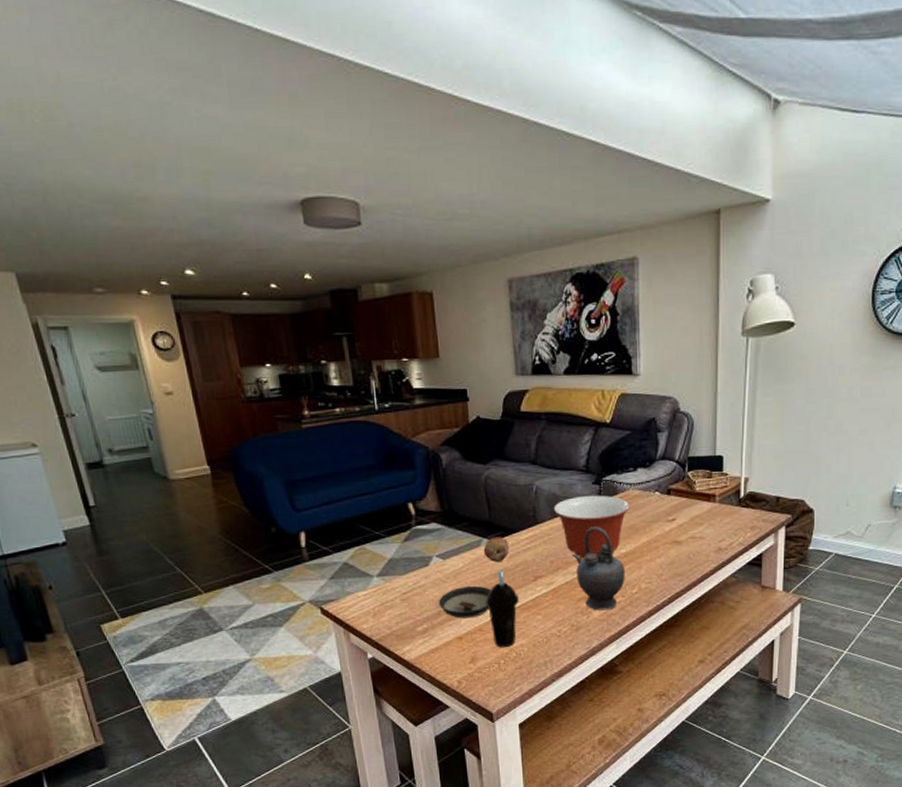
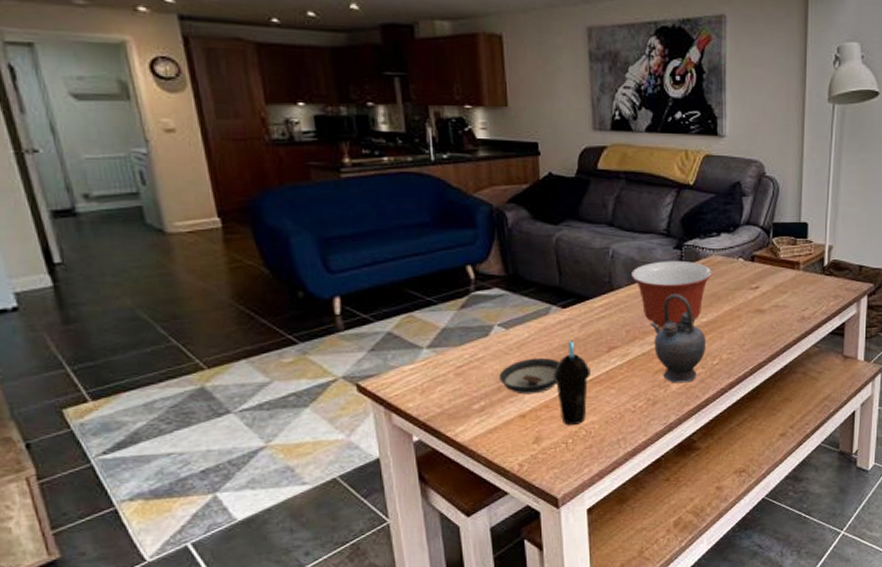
fruit: present [483,537,510,563] -> none [552,304,582,332]

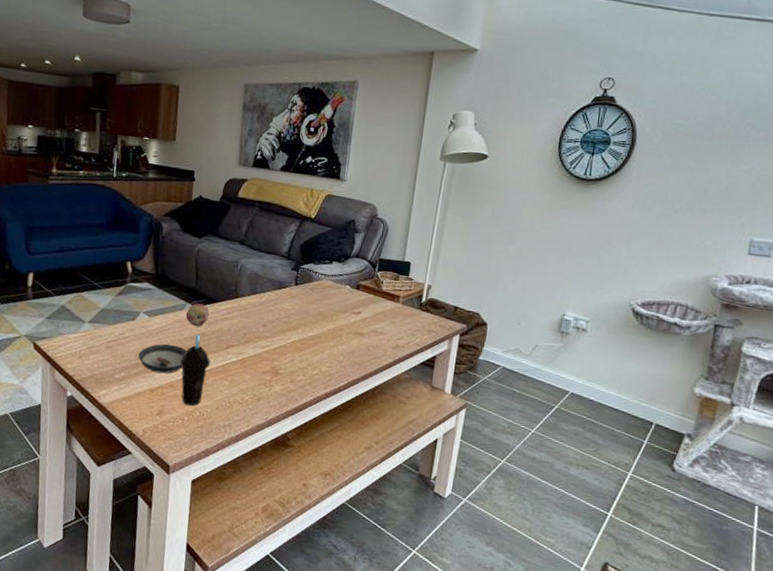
fruit: none [552,304,582,332] -> present [185,303,209,327]
mixing bowl: present [630,260,712,327] -> none [253,278,322,335]
teapot: present [650,294,706,383] -> none [264,307,310,386]

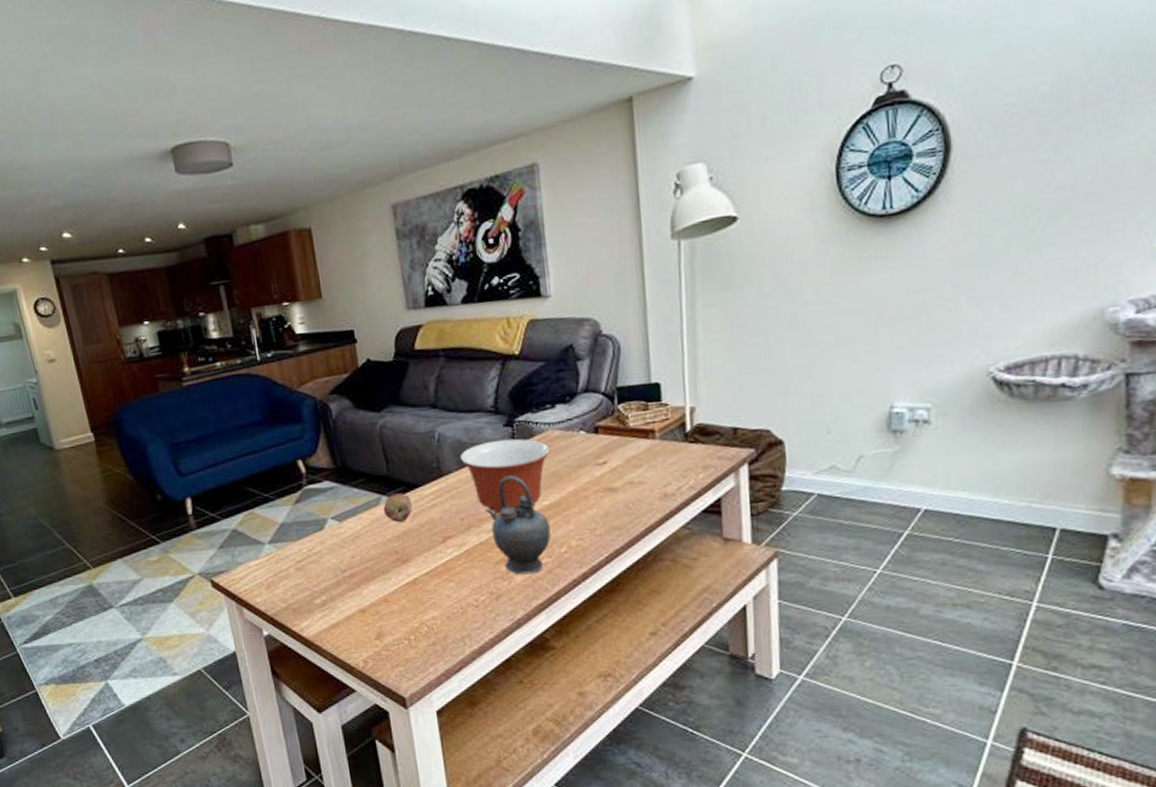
saucer: present [138,343,187,374] -> none [337,550,395,589]
cup: present [179,334,210,406] -> none [388,531,427,622]
mixing bowl: none [253,278,322,335] -> present [459,438,550,513]
teapot: none [264,307,310,386] -> present [485,475,551,575]

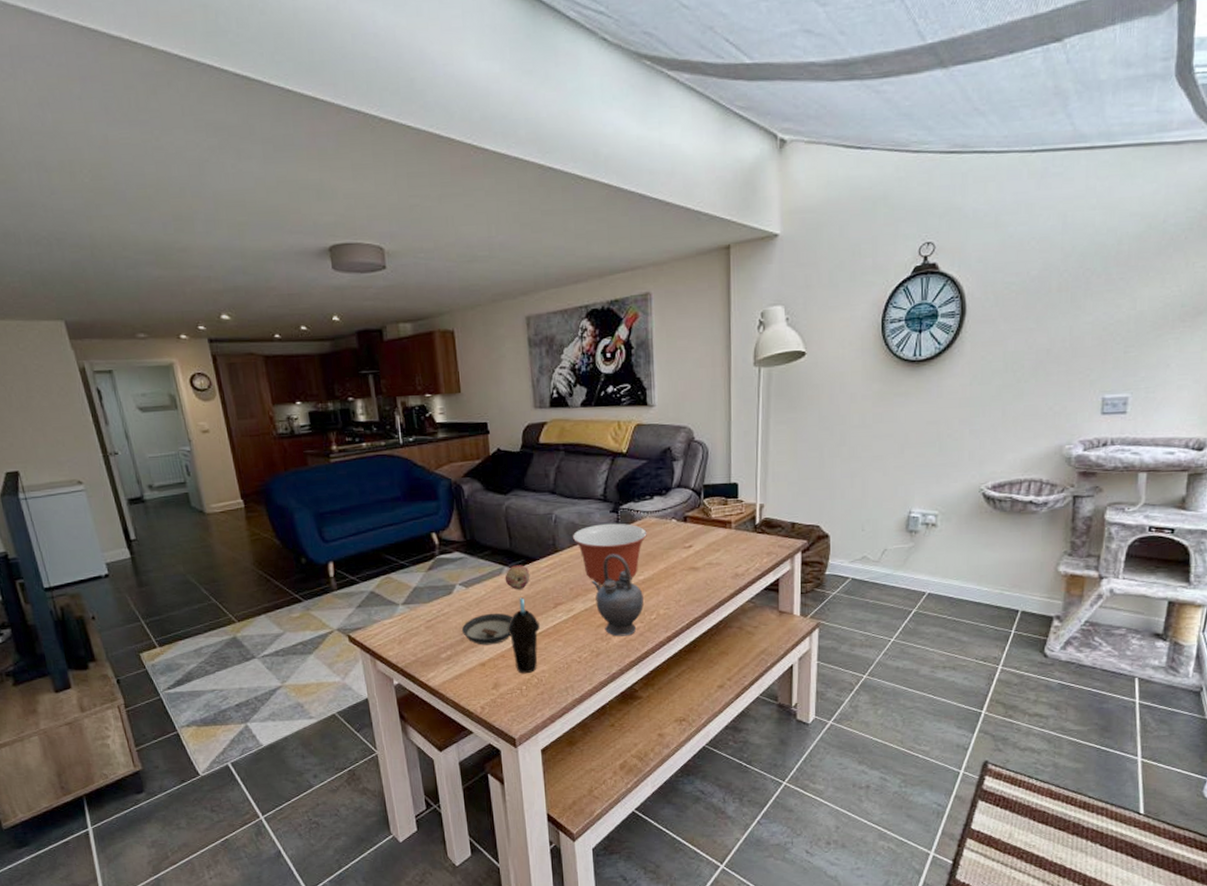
saucer: none [337,550,395,589] -> present [462,613,512,646]
cup: none [388,531,427,622] -> present [507,598,540,674]

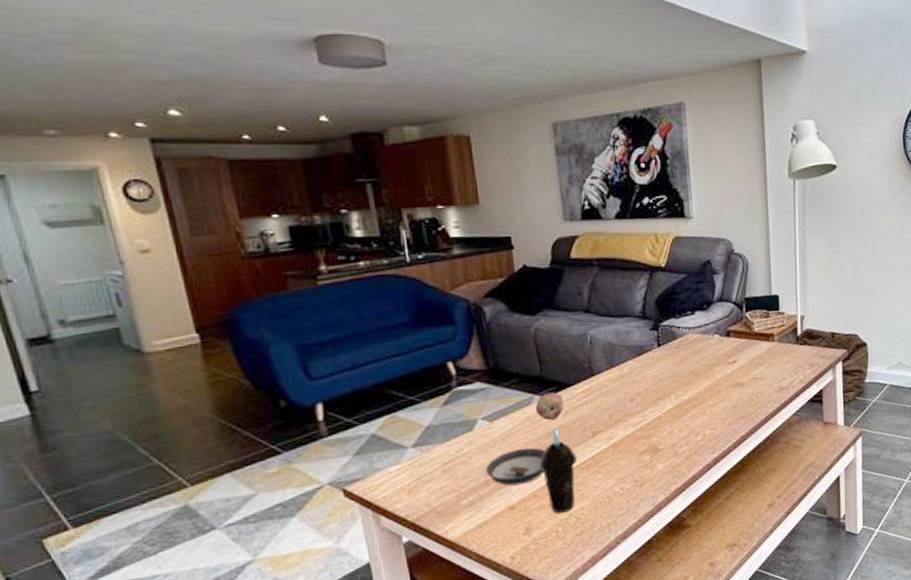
mixing bowl: present [572,523,647,585] -> none [609,341,690,408]
teapot: present [591,554,644,637] -> none [632,374,689,463]

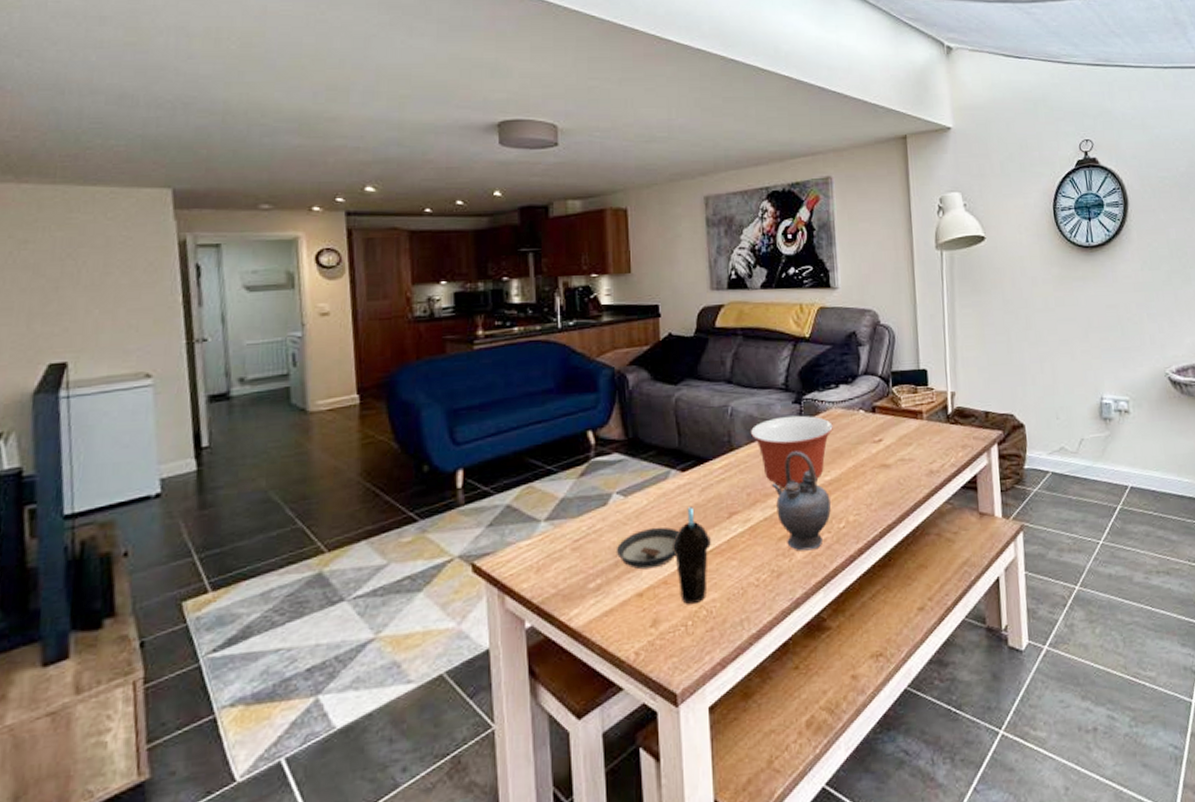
fruit: present [535,392,564,421] -> none [671,467,701,498]
mixing bowl: none [609,341,690,408] -> present [750,415,833,488]
teapot: none [632,374,689,463] -> present [771,451,831,551]

